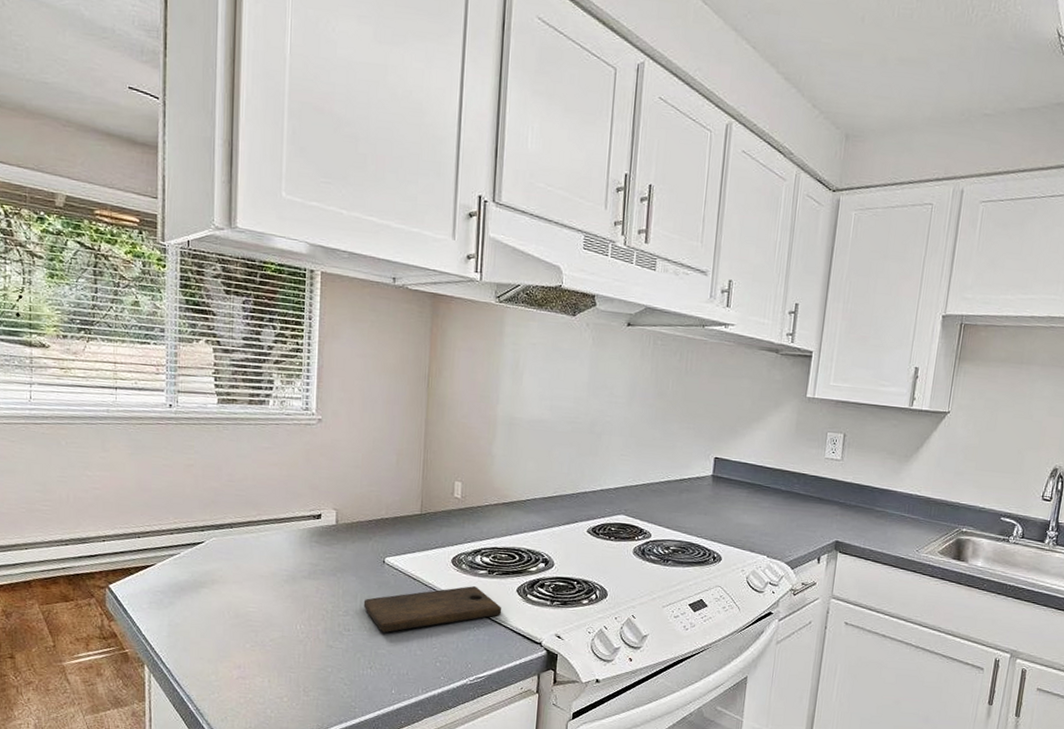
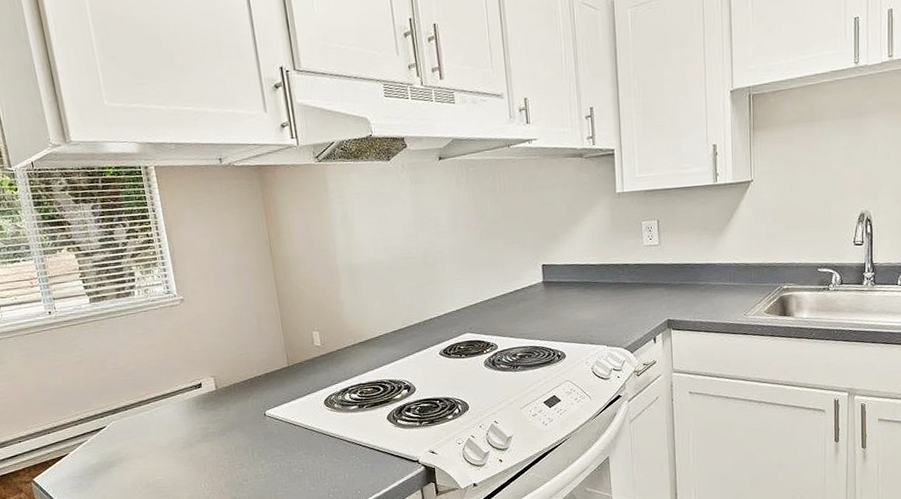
cutting board: present [363,586,502,633] -> none [254,421,378,476]

